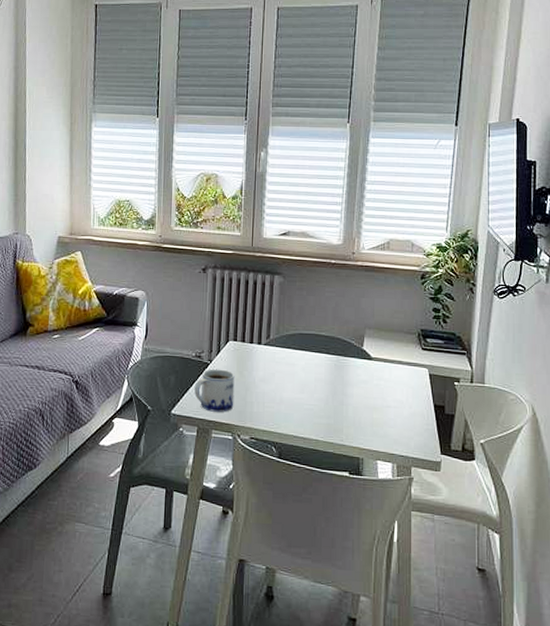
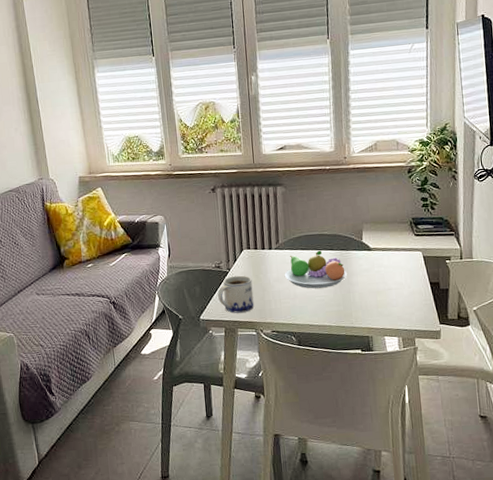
fruit bowl: none [271,352,343,396] -> present [284,250,348,289]

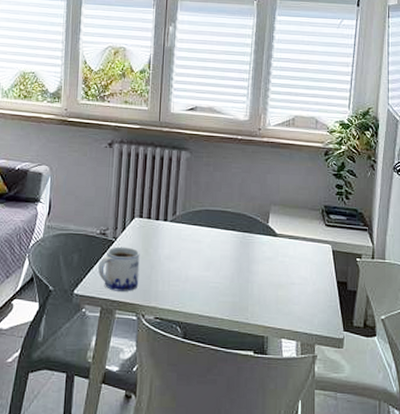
fruit bowl: present [284,250,348,289] -> none [177,229,248,273]

